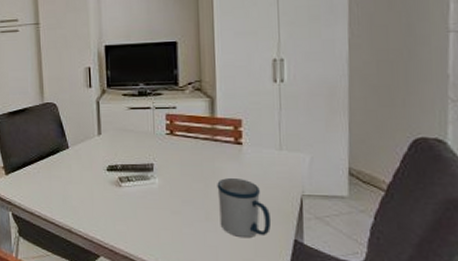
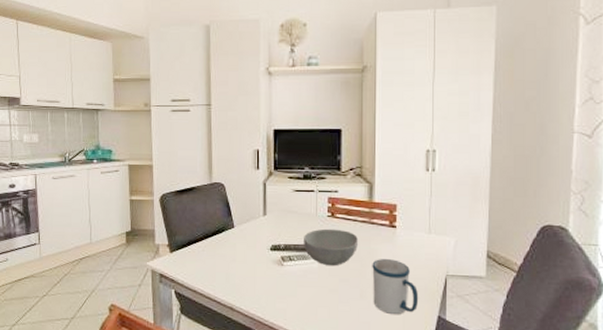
bowl: none [142,147,202,187] -> present [304,228,359,267]

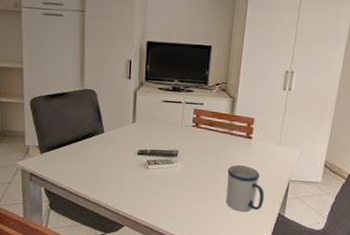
bowl: present [304,228,359,267] -> none [168,137,218,171]

